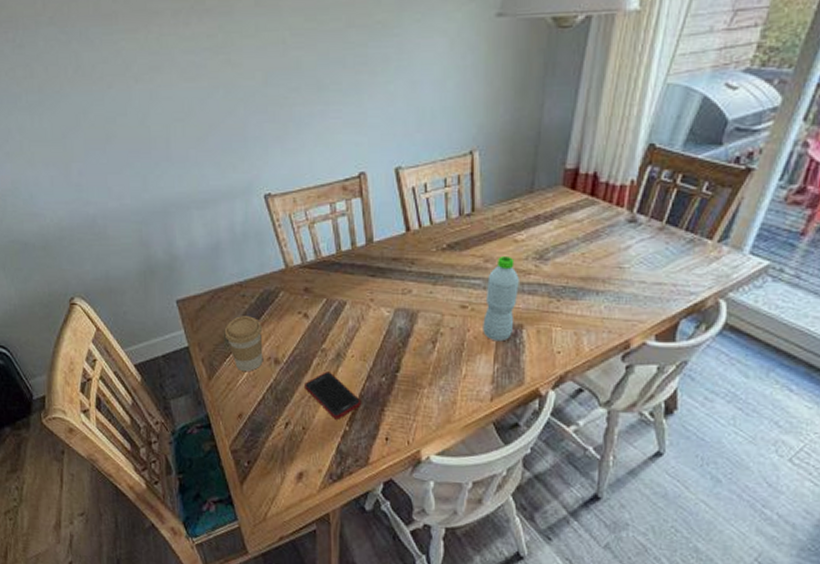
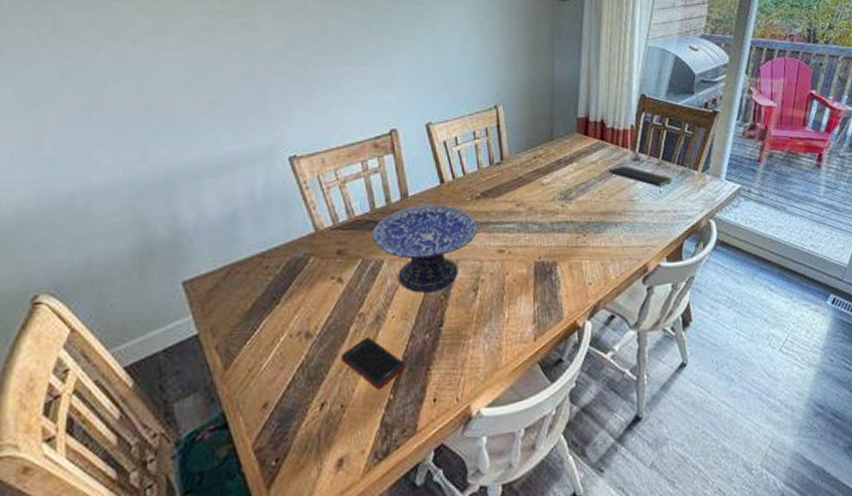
coffee cup: present [224,316,263,371] -> none [244,289,292,353]
decorative bowl: none [338,252,442,338] -> present [373,204,478,293]
water bottle: present [483,257,519,342] -> none [520,199,550,281]
notepad: none [596,226,677,262] -> present [609,165,673,193]

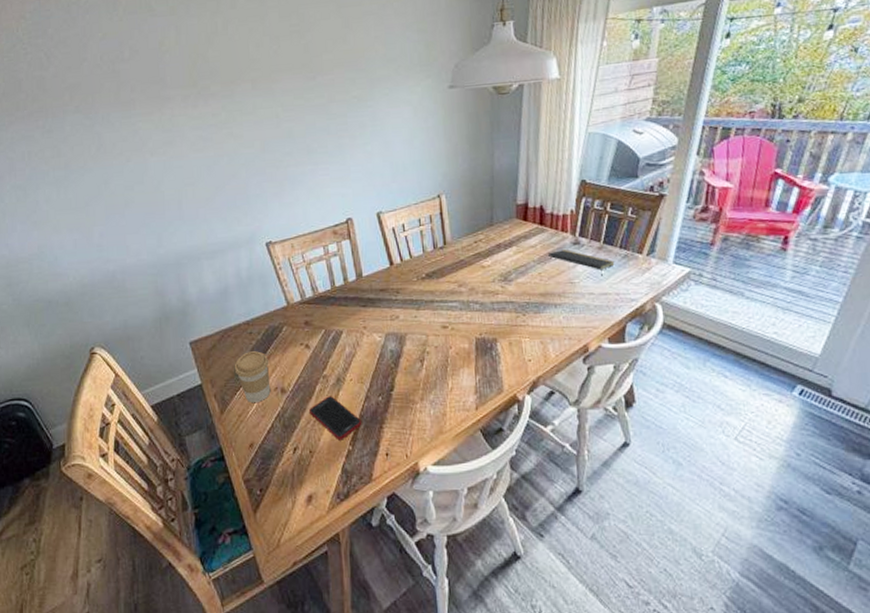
coffee cup: none [244,289,292,353] -> present [234,351,271,402]
decorative bowl: present [373,204,478,293] -> none [333,283,424,361]

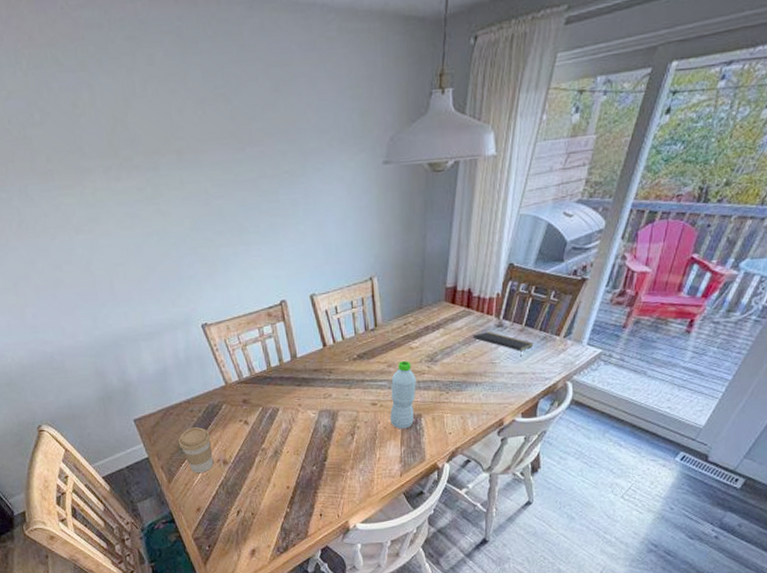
cell phone: present [309,396,362,441] -> none [250,466,298,504]
water bottle: none [462,280,490,355] -> present [390,361,416,429]

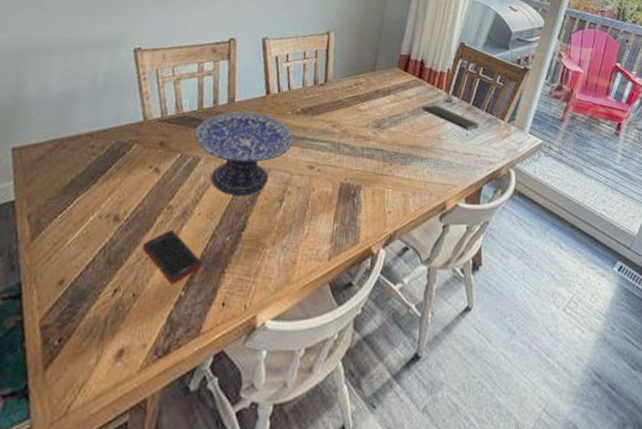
coffee cup: present [178,427,214,473] -> none [61,168,108,230]
cell phone: none [250,466,298,504] -> present [143,230,202,284]
decorative bowl: none [269,364,355,435] -> present [195,111,294,196]
water bottle: present [390,361,416,429] -> none [326,123,360,201]

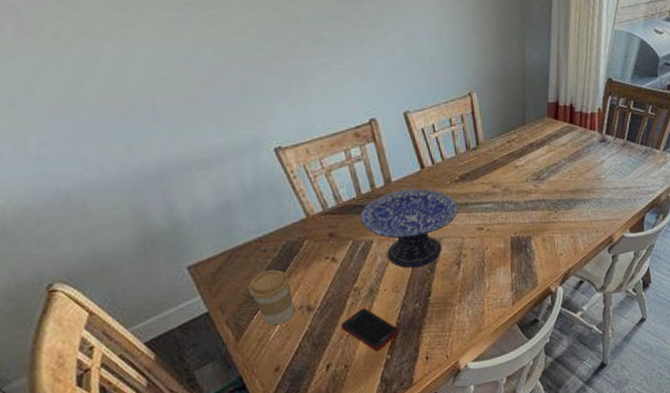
coffee cup: none [61,168,108,230] -> present [248,269,295,325]
notepad: present [422,104,480,136] -> none [578,146,636,171]

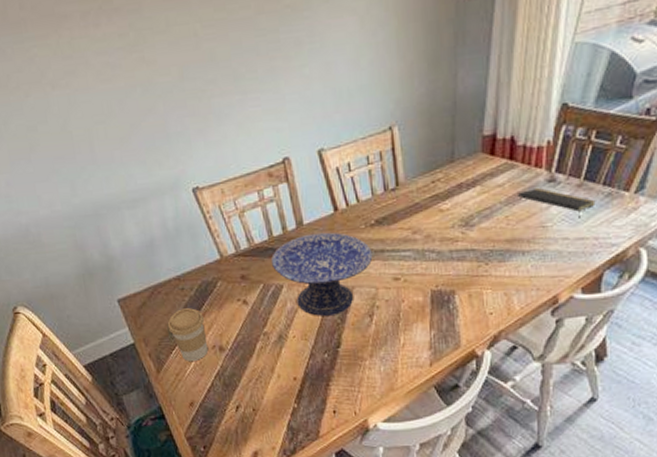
cell phone: present [341,308,400,351] -> none [250,353,307,399]
notepad: none [578,146,636,171] -> present [518,187,596,218]

